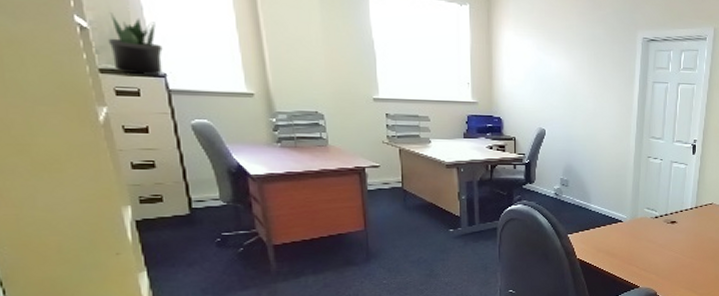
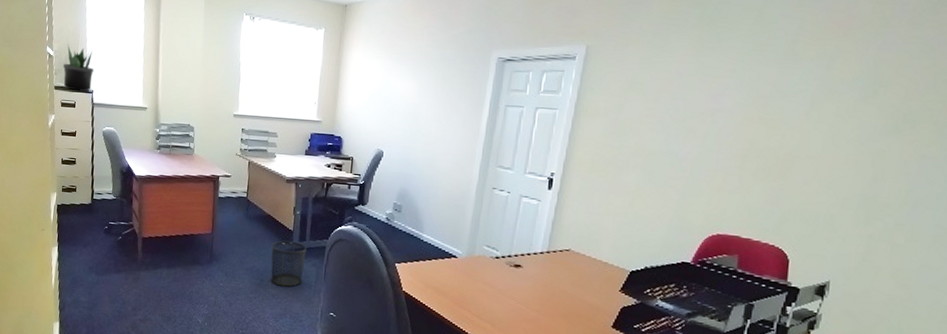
waste bin: none [438,227,477,273] -> present [271,240,306,287]

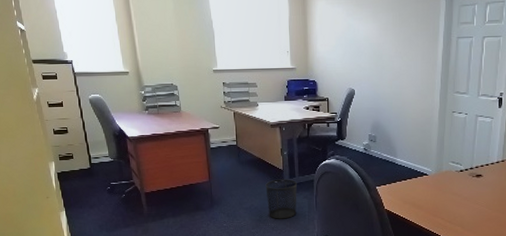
planter: present [63,44,94,91] -> none [36,17,70,62]

